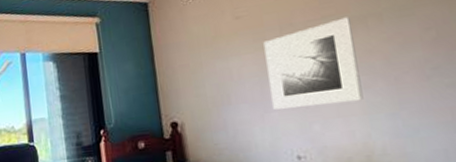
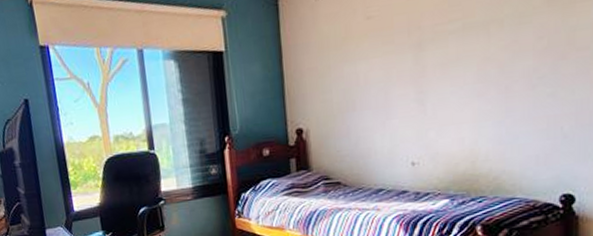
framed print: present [263,16,364,110] -> none [391,22,476,116]

